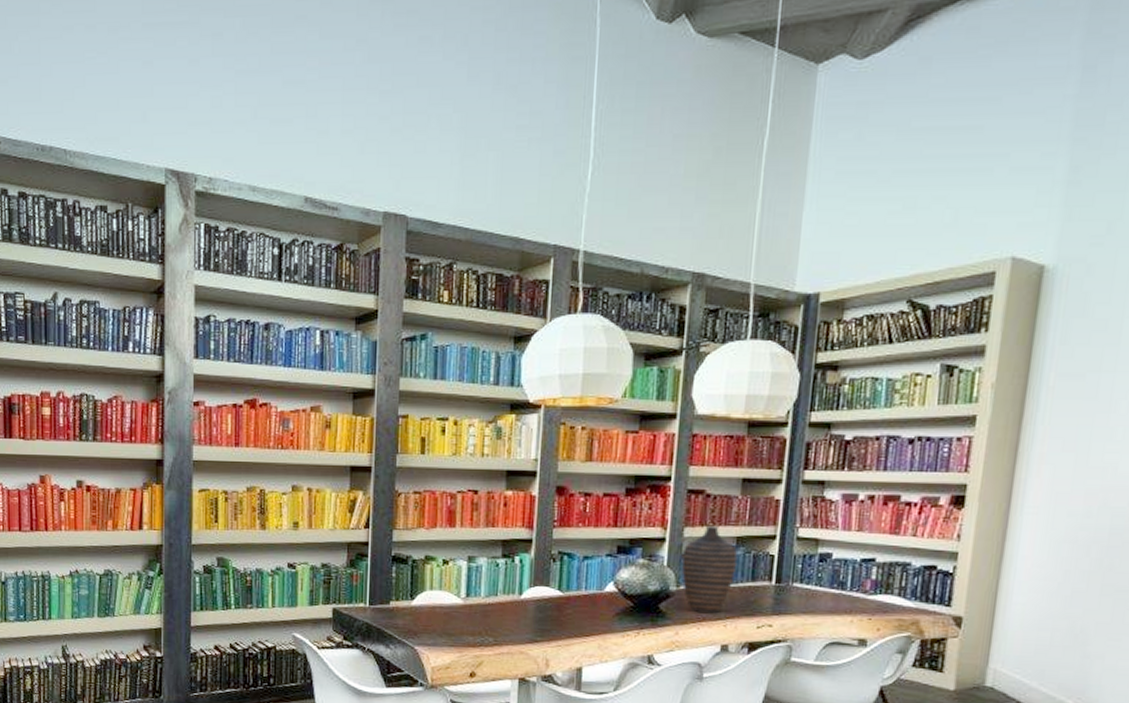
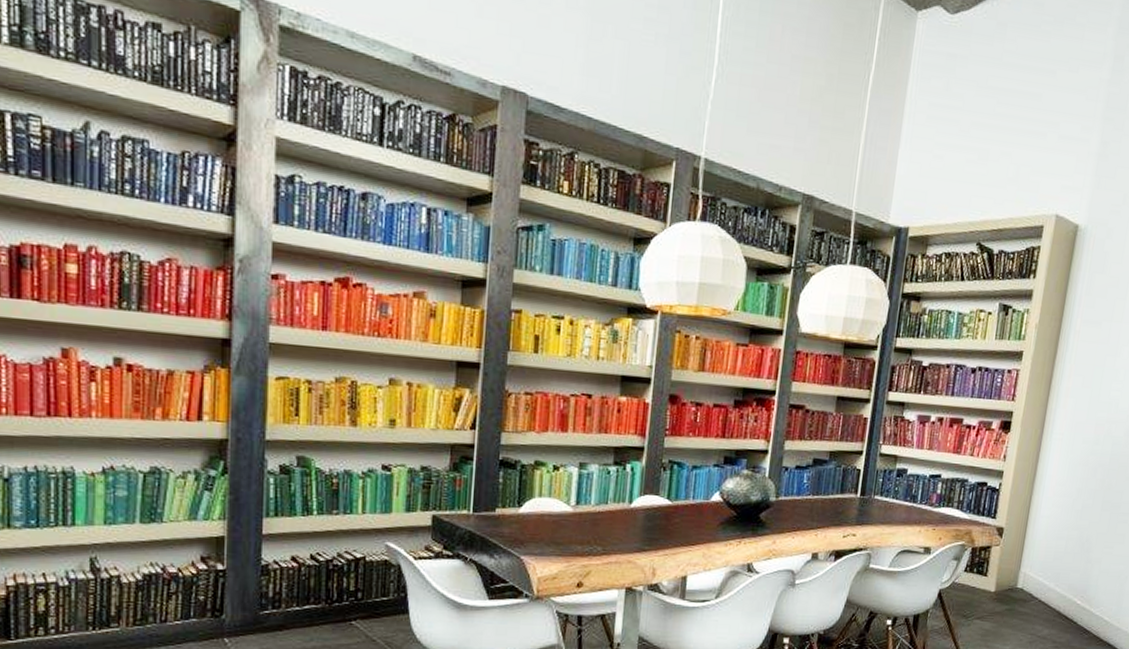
decorative vase: present [681,525,738,614] -> none [780,439,831,524]

